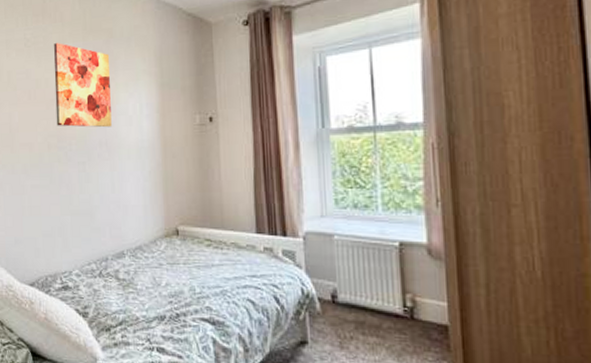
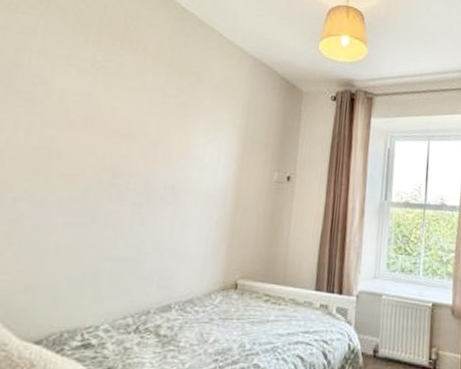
wall art: present [54,42,112,128] -> none [114,72,193,171]

